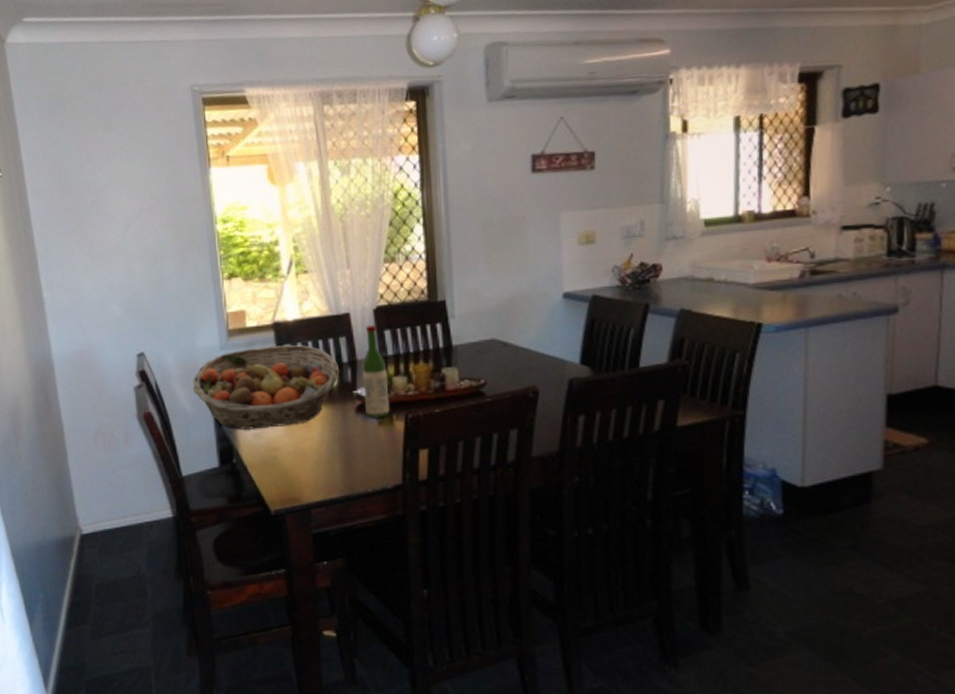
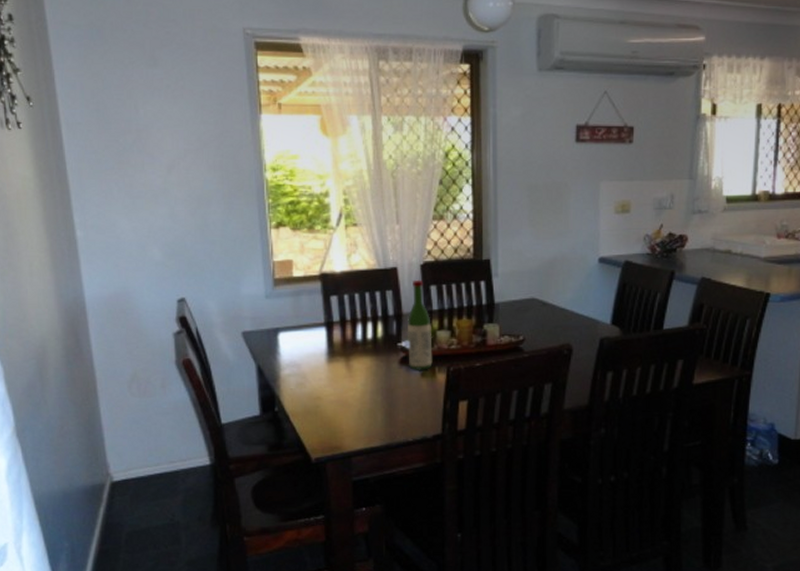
fruit basket: present [193,345,340,430] -> none [236,297,385,378]

